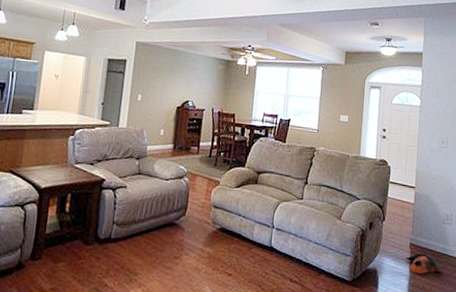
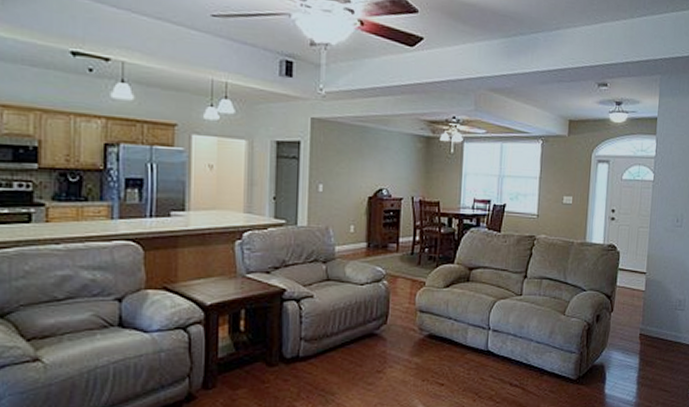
bag: present [405,252,440,274] -> none [634,342,671,365]

